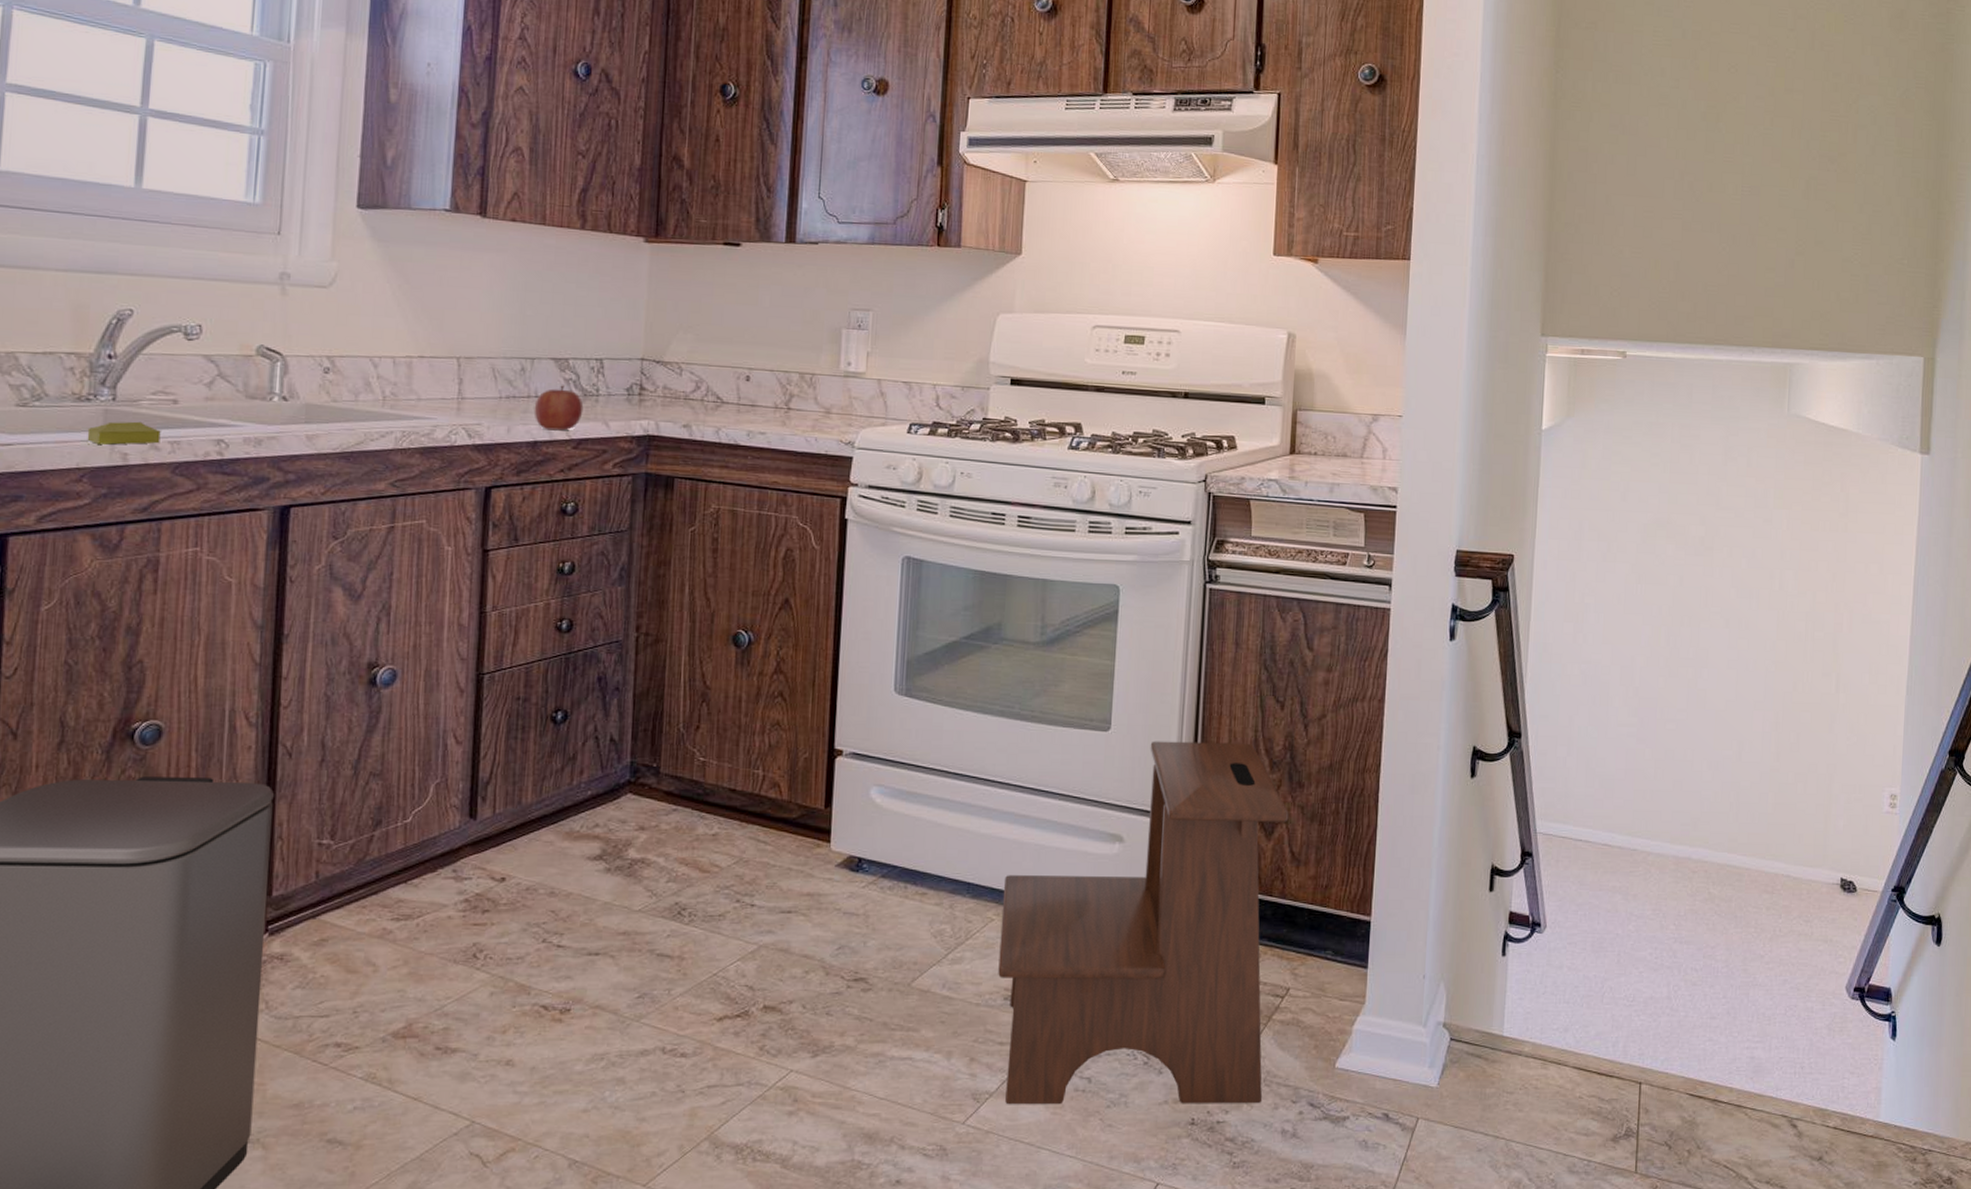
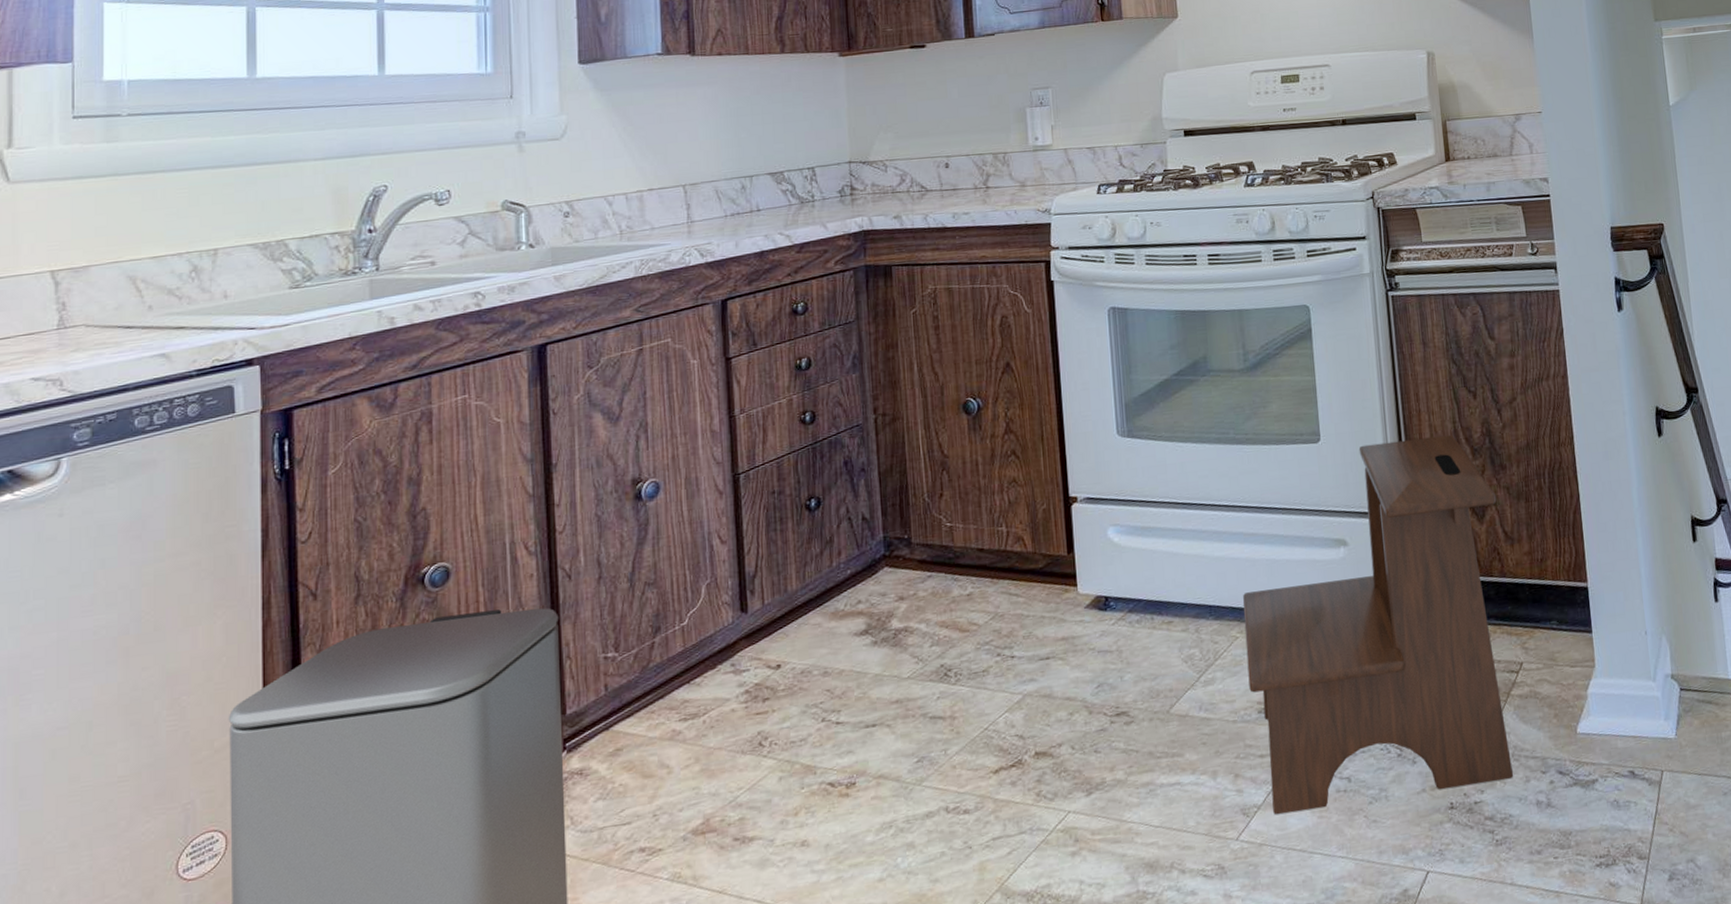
sponge: present [87,421,176,445] -> none [356,286,437,315]
fruit: present [533,385,584,431] -> none [757,196,802,240]

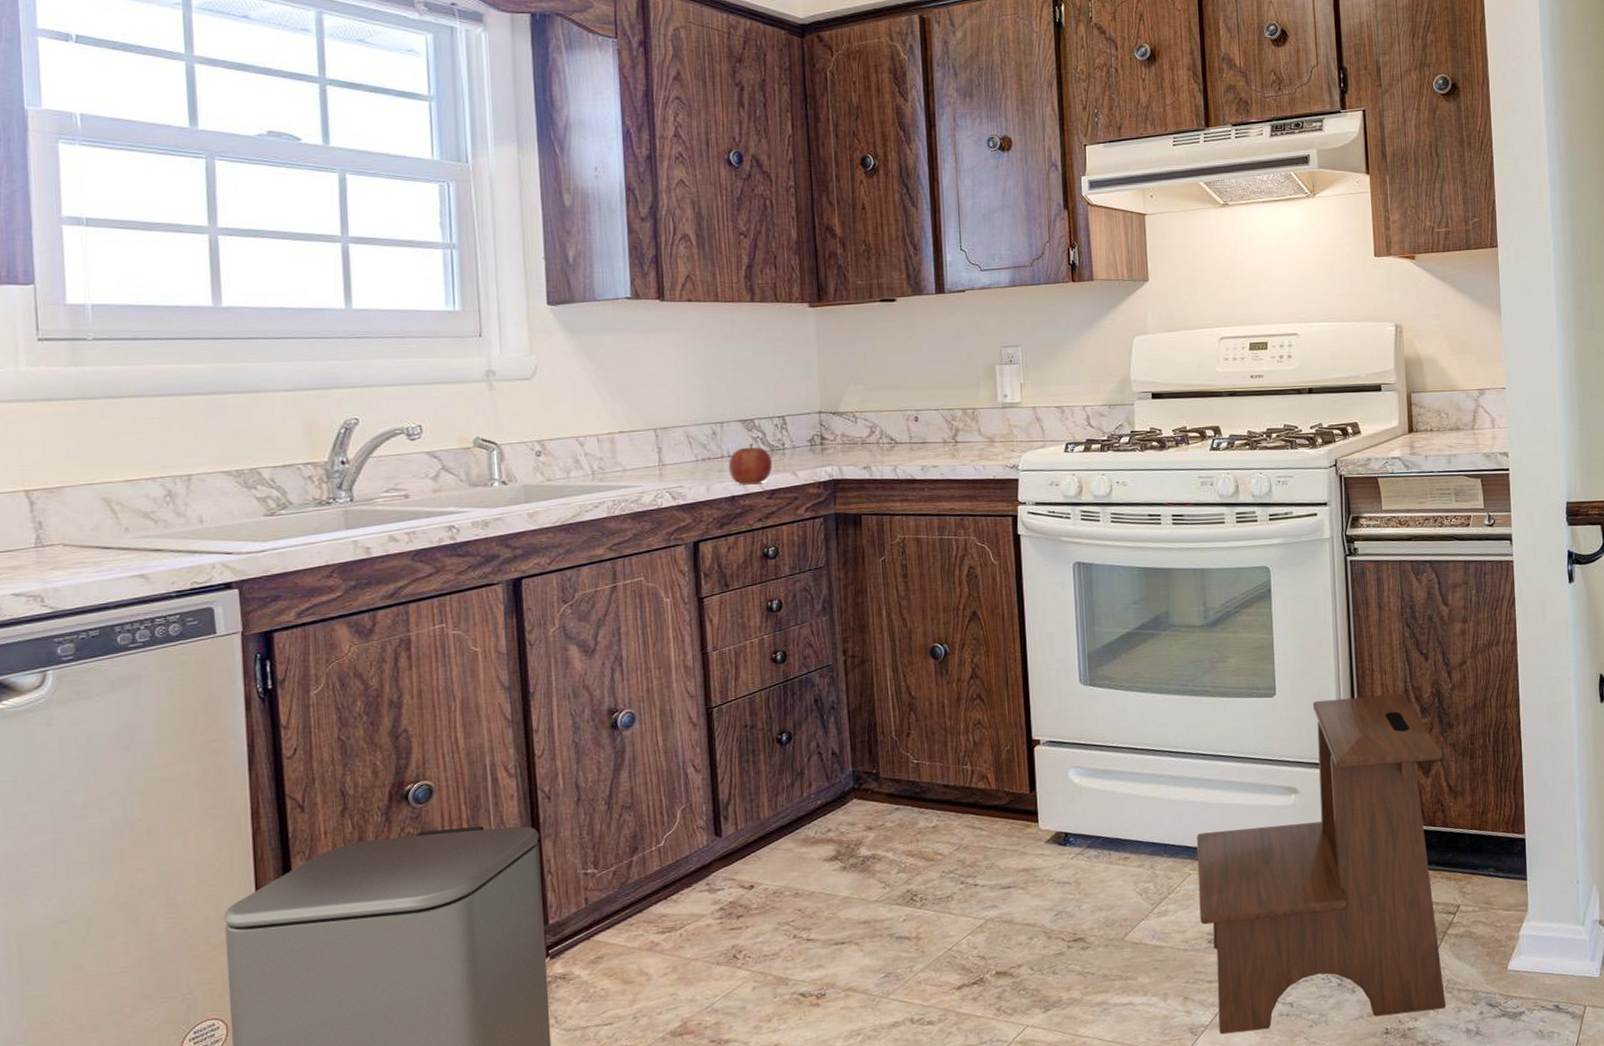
fruit: none [757,196,802,240] -> present [728,443,773,485]

